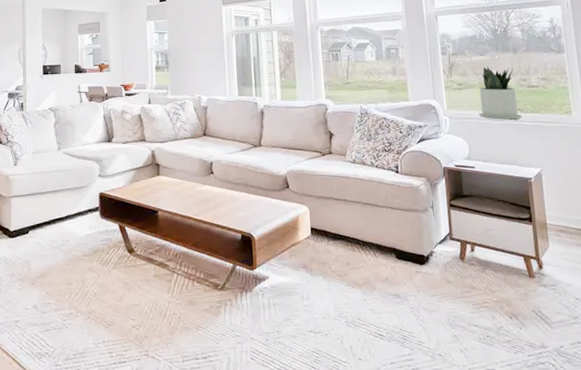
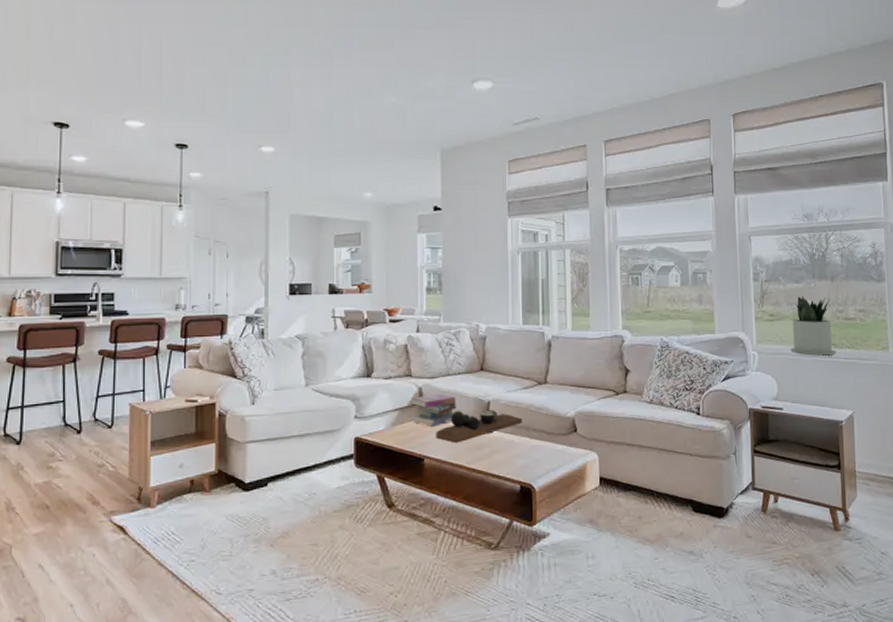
books: none [146,155,184,184] -> present [411,393,456,427]
decorative tray: none [167,169,242,198] -> present [436,410,523,443]

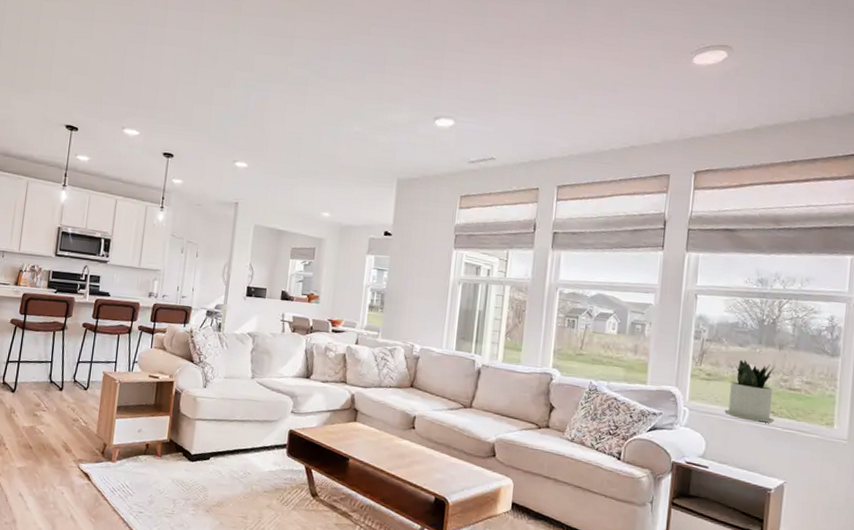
books: present [411,393,456,427] -> none [341,402,385,431]
decorative tray: present [436,410,523,443] -> none [362,419,445,450]

